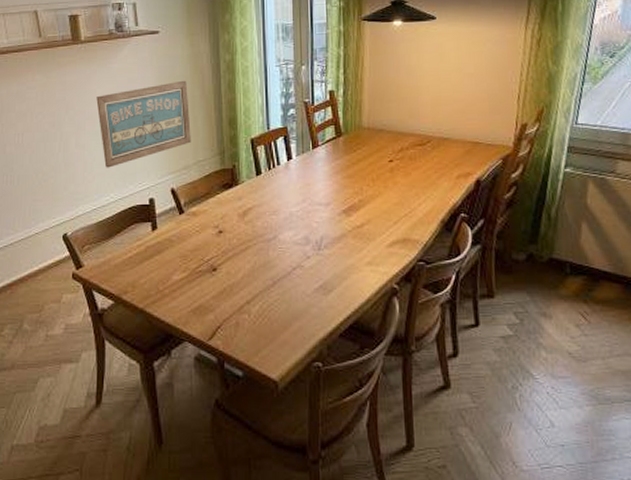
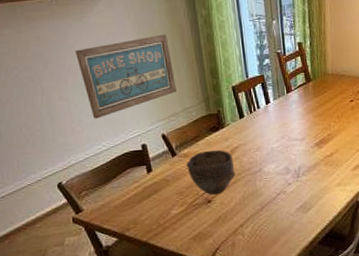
bowl: none [194,211,246,263] -> present [187,150,236,195]

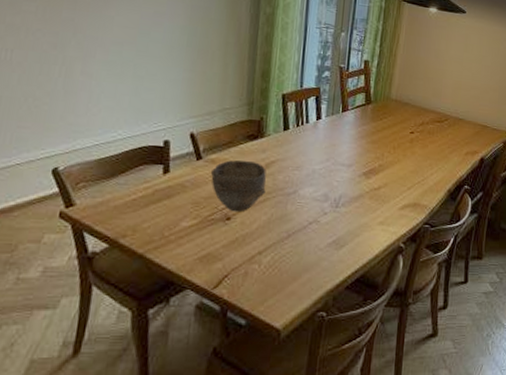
wall art: present [75,34,177,119] -> none [113,23,222,103]

